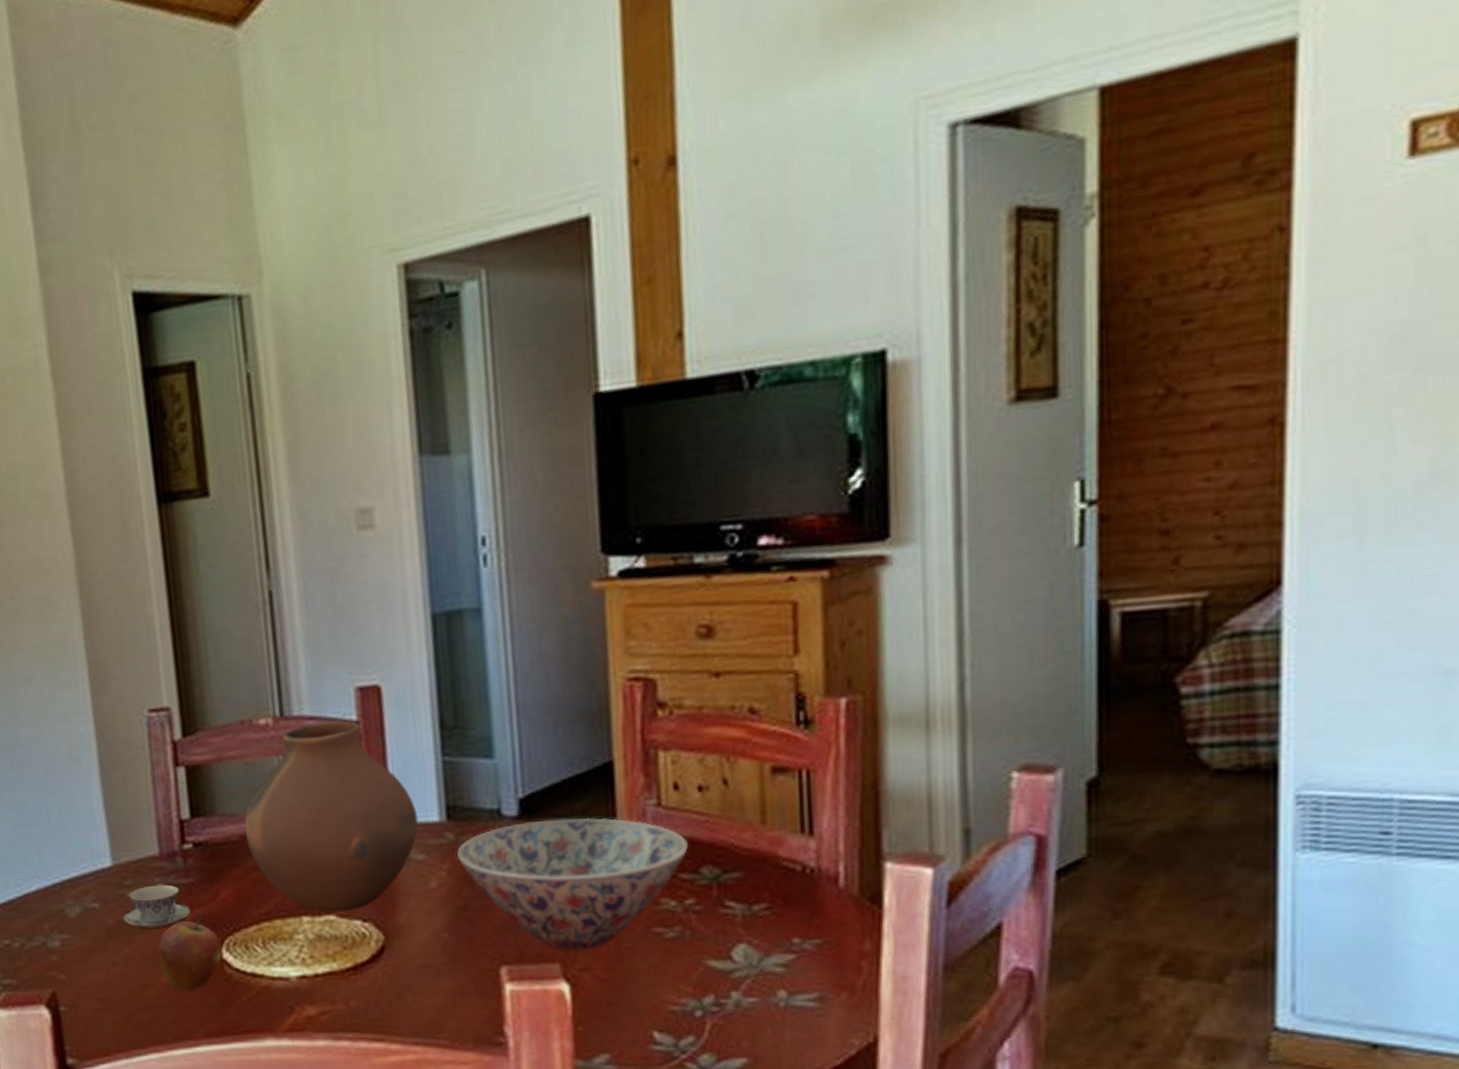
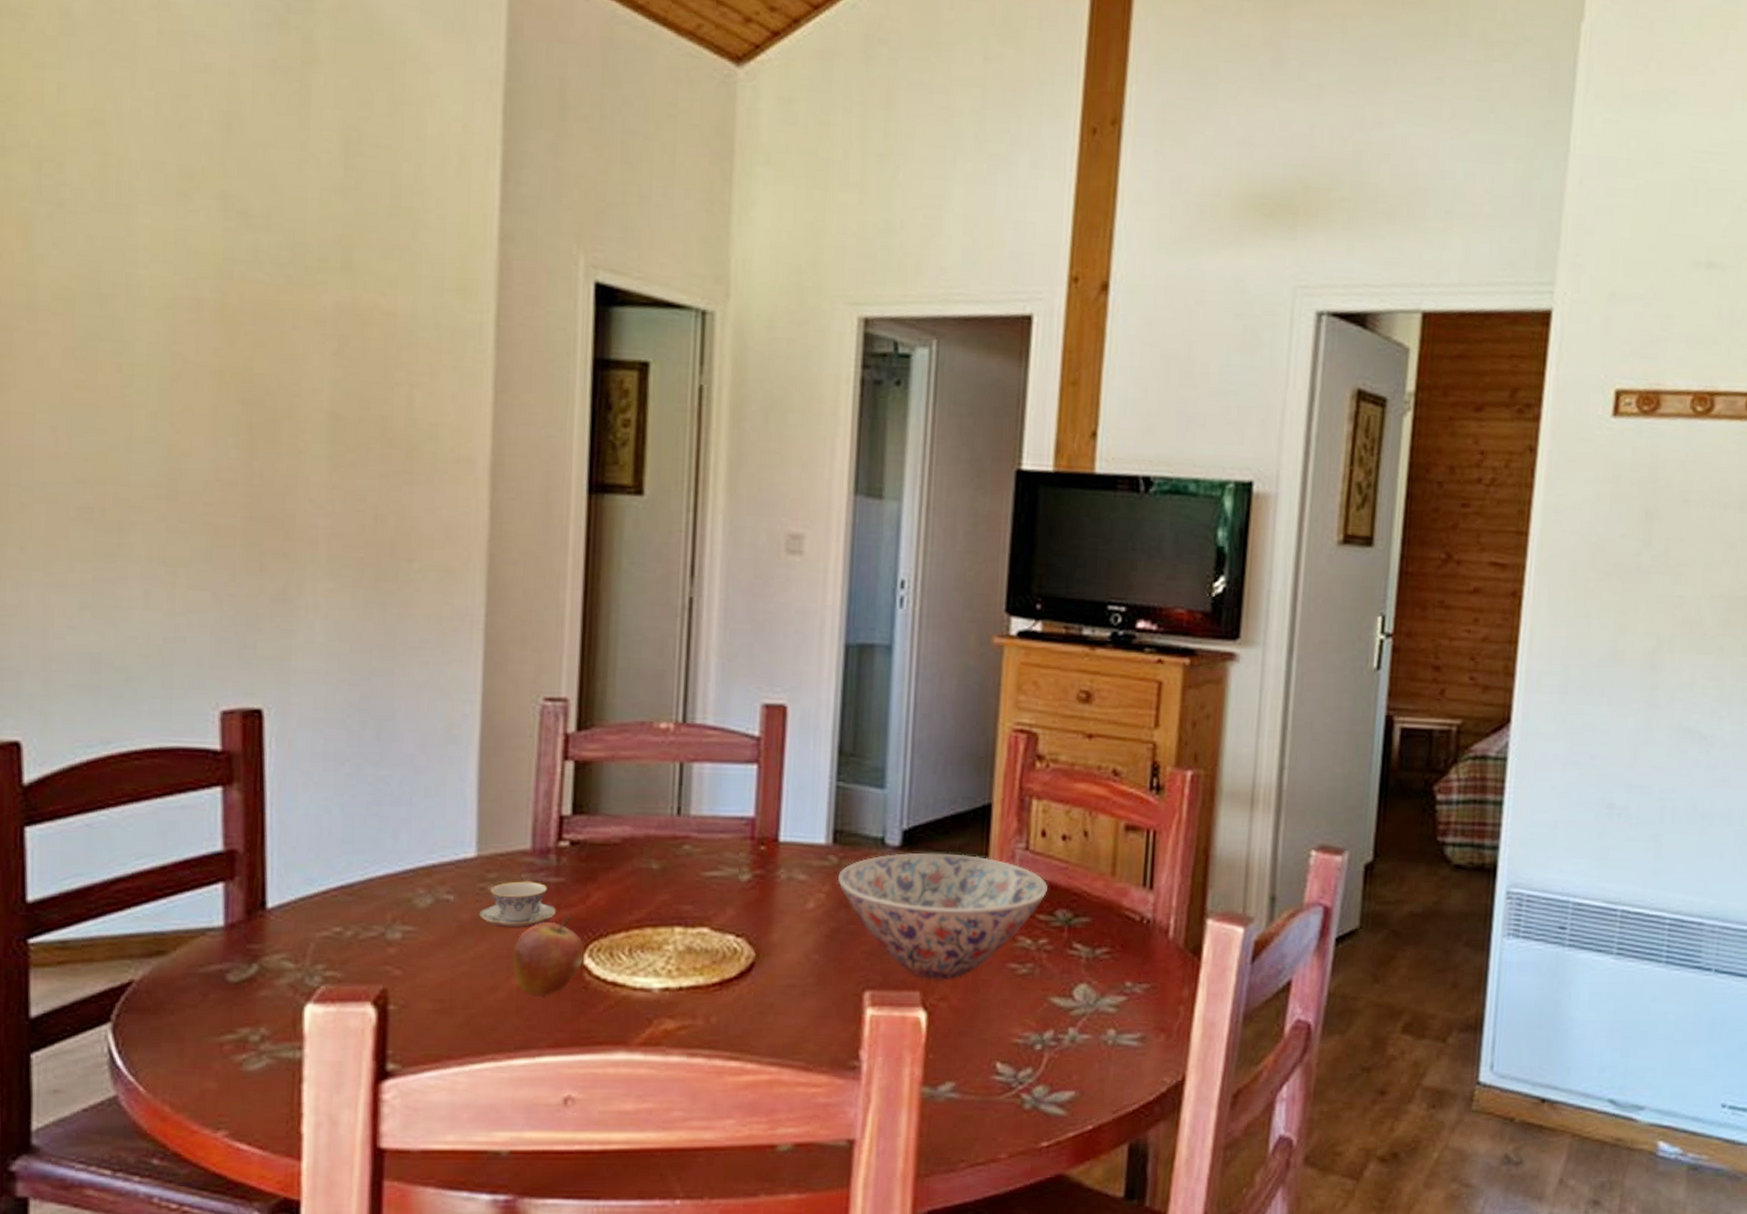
vase: present [244,720,418,913] -> none [628,734,805,926]

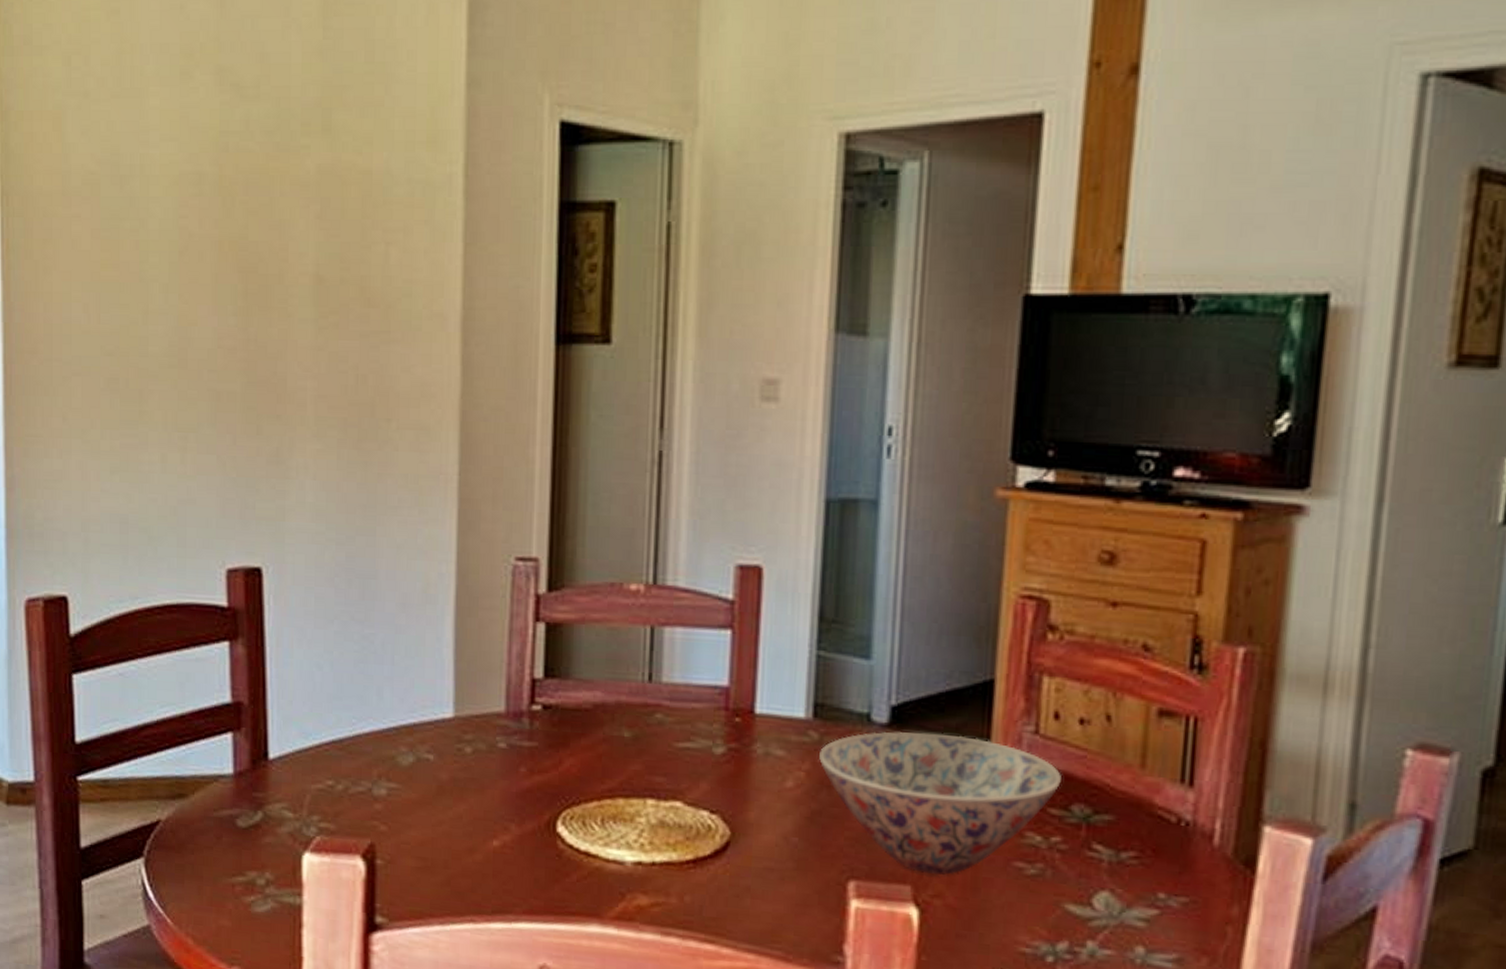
teacup: present [479,881,557,928] -> none [457,743,531,792]
fruit: present [512,915,584,996] -> none [488,781,557,861]

